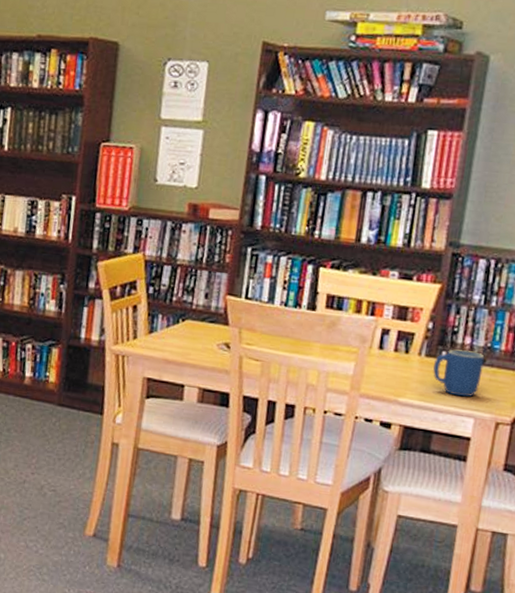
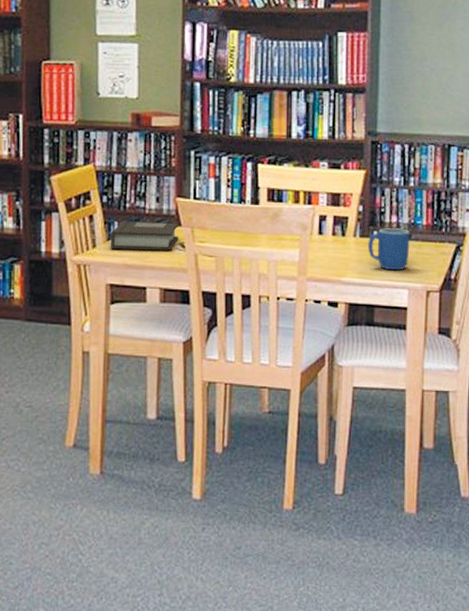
book: none [152,315,227,350] -> present [110,222,179,251]

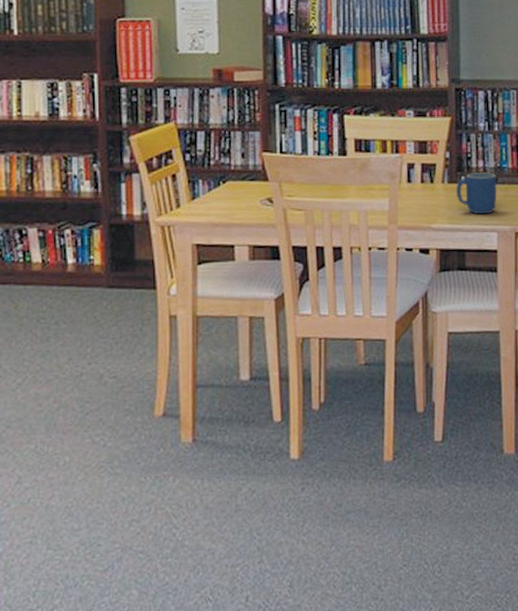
book: present [110,222,179,251] -> none [195,178,266,209]

